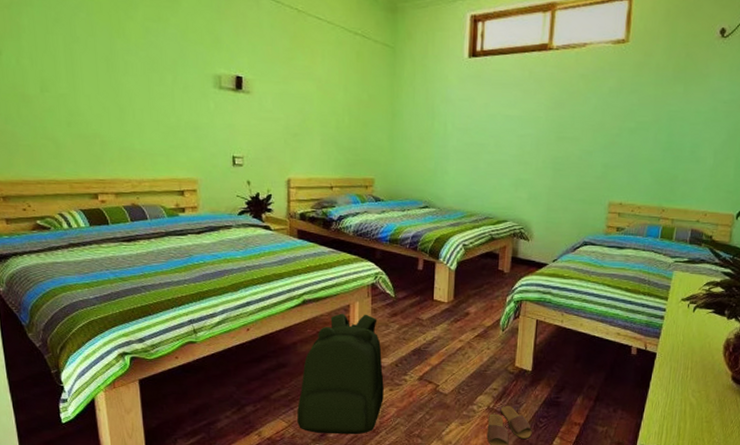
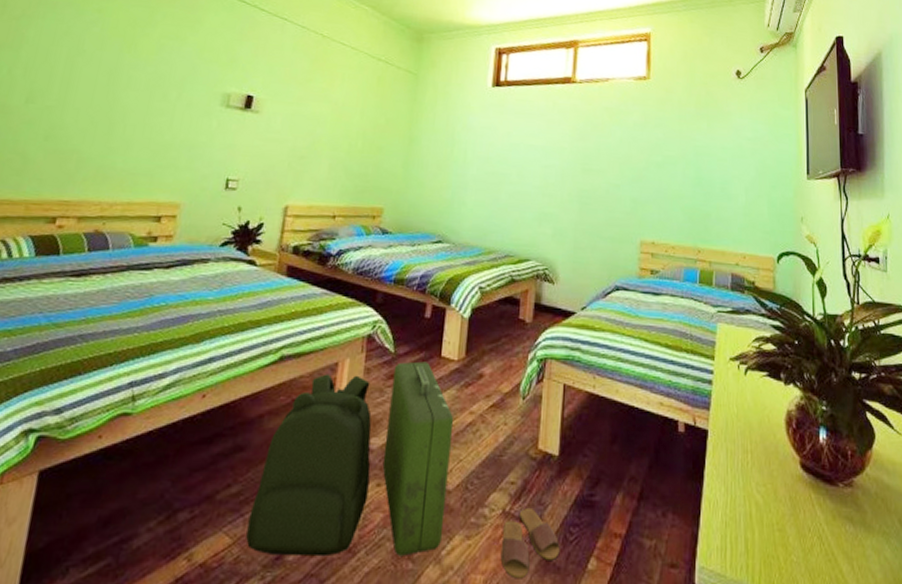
suitcase: none [393,303,447,435] -> present [382,361,454,556]

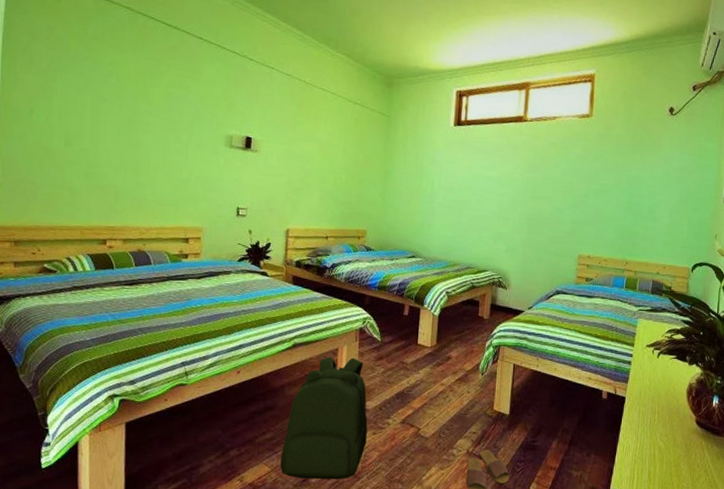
suitcase: present [382,361,454,556] -> none [376,347,429,480]

